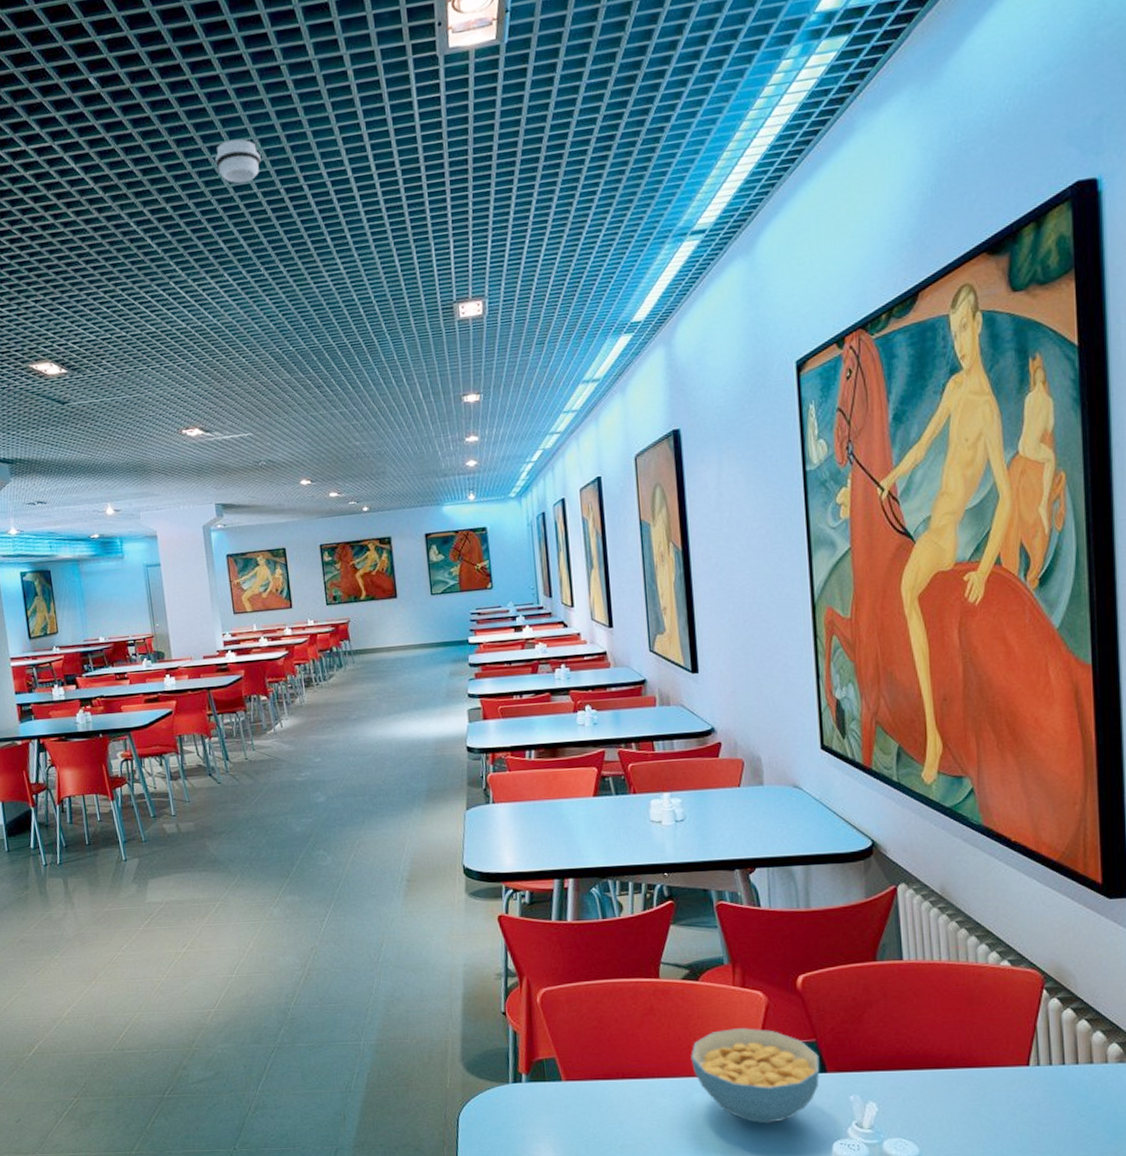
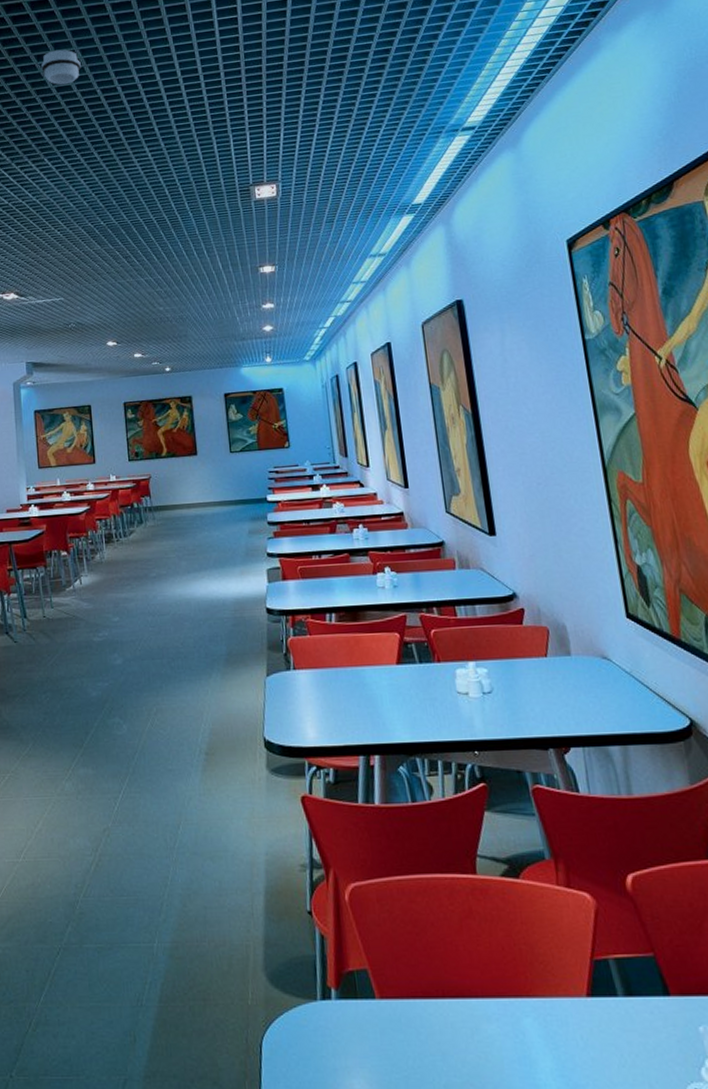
cereal bowl: present [691,1028,820,1123] -> none [517,937,663,1059]

